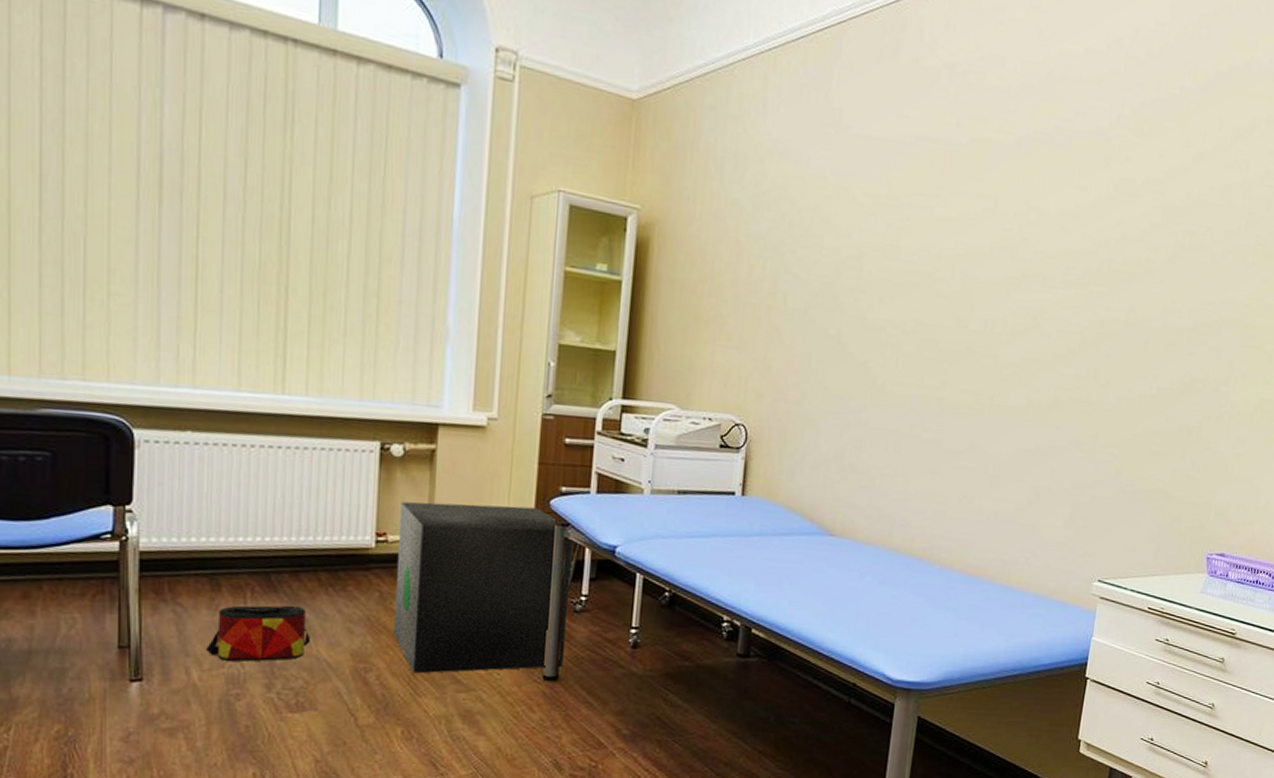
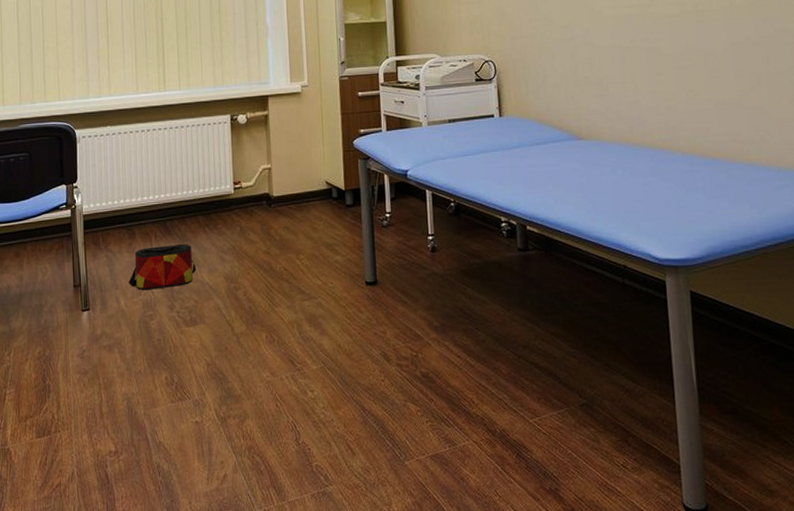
storage bin: present [393,502,573,674] -> none [248,148,379,288]

